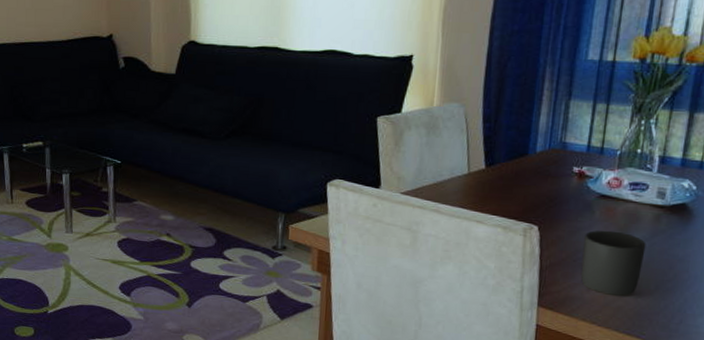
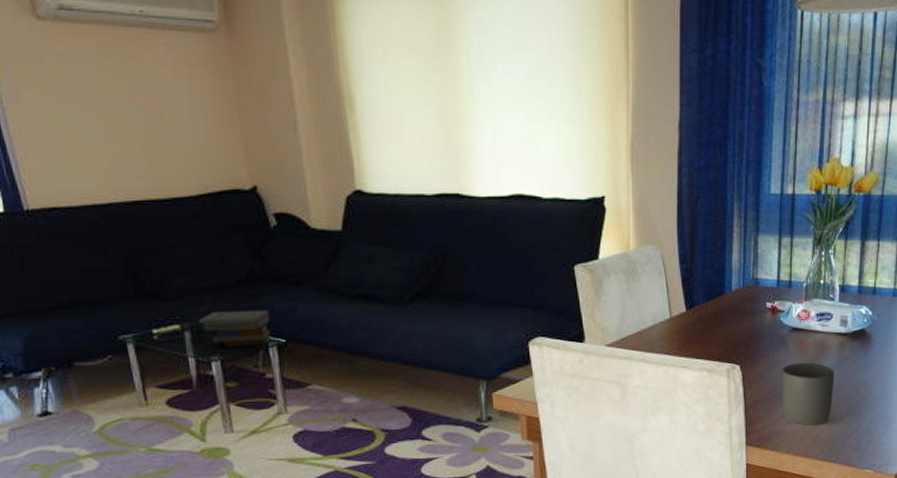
books: none [57,134,111,165] -> present [198,310,271,347]

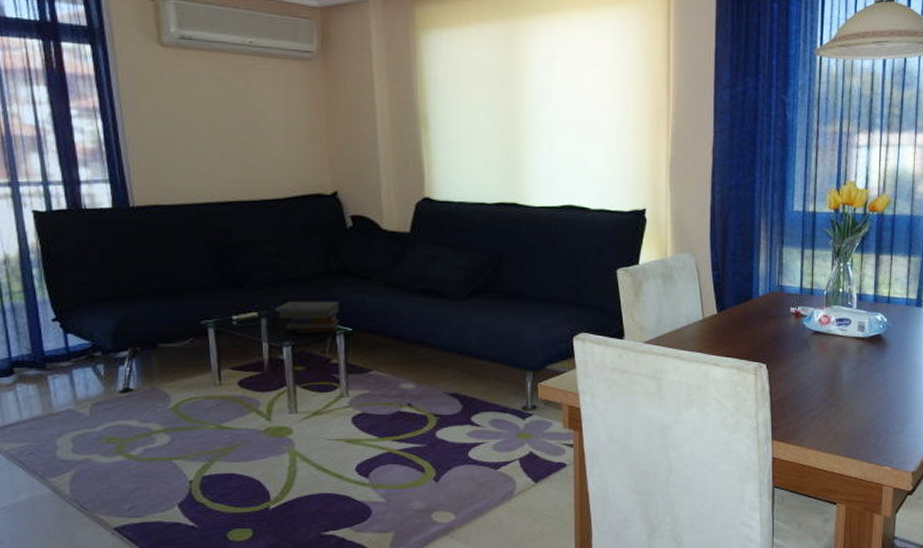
mug: present [781,362,835,425] -> none [804,363,854,422]

